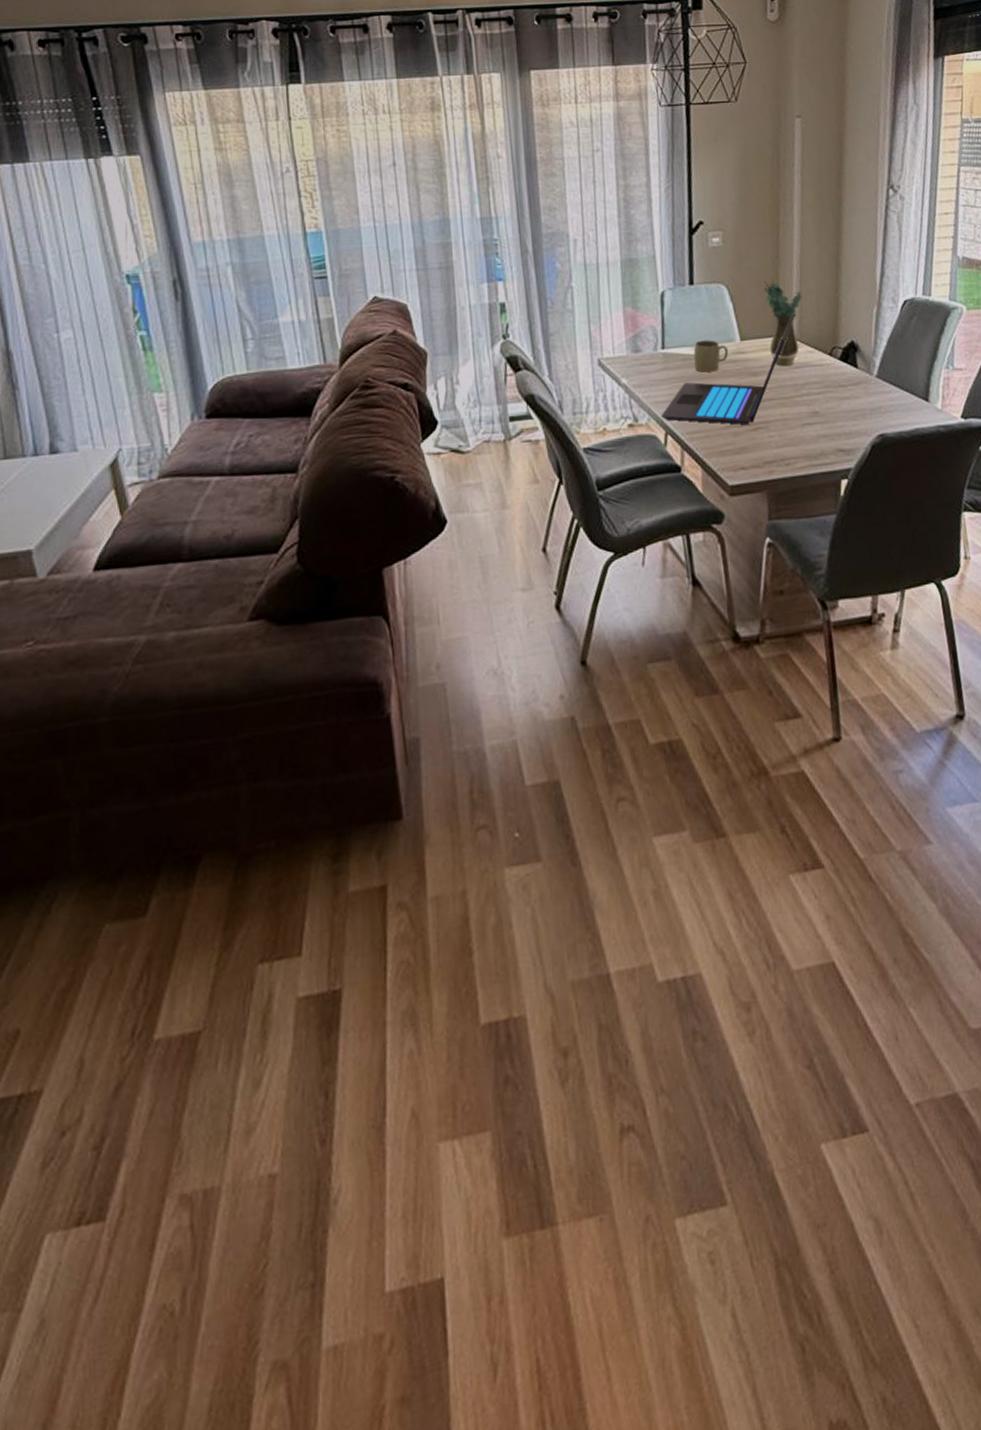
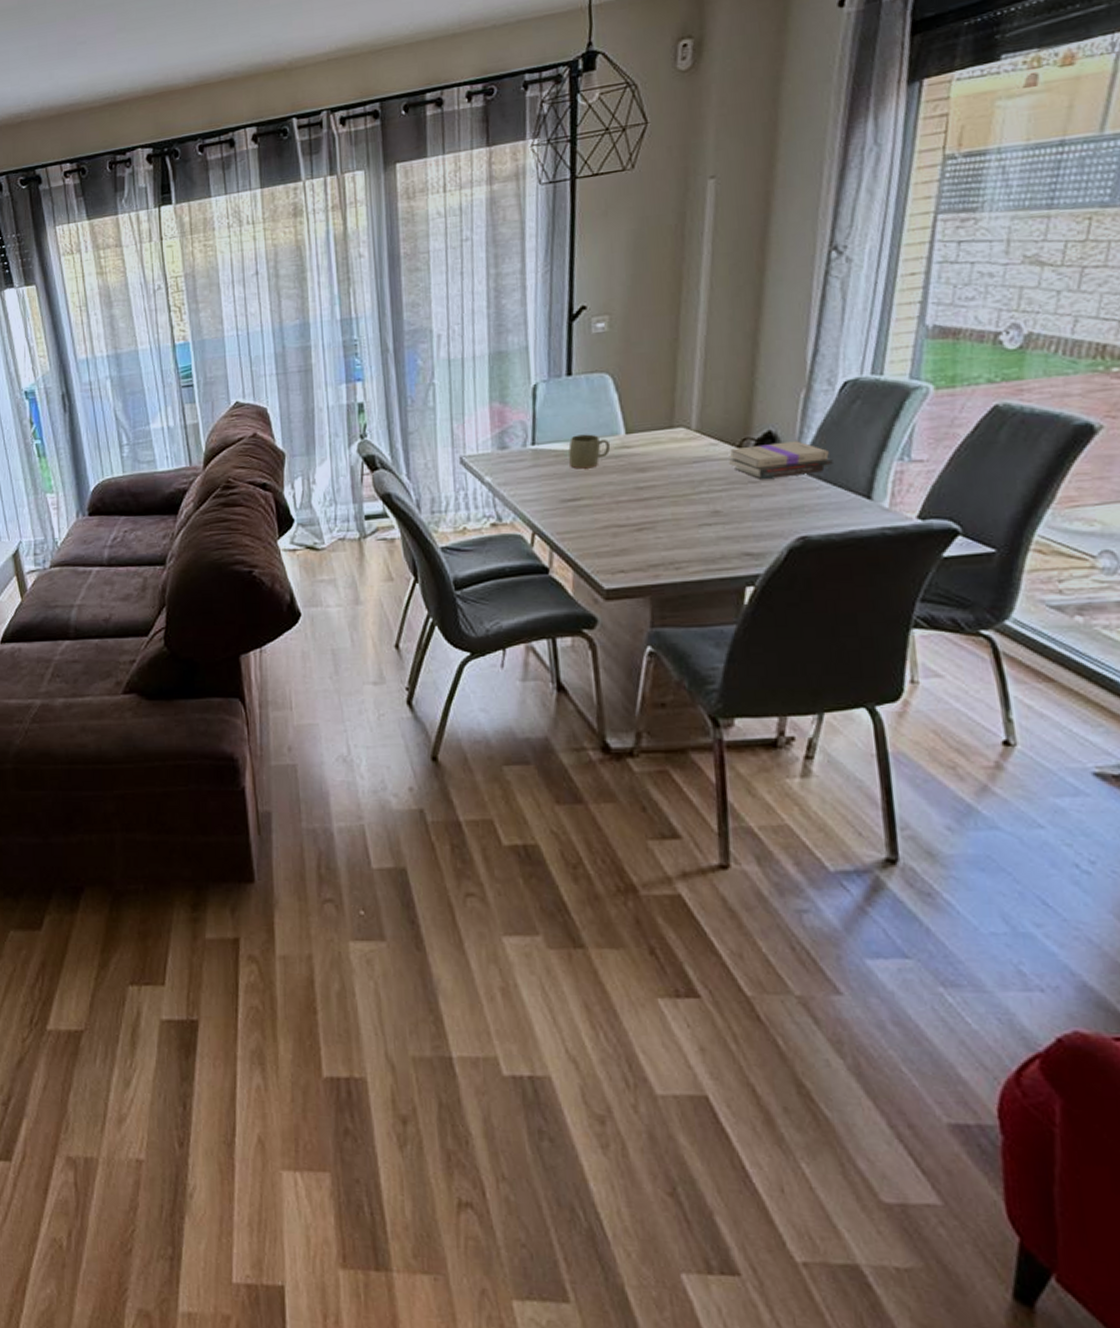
laptop: present [661,314,795,425] -> none [528,403,696,525]
vase: present [763,281,802,366] -> none [657,367,706,461]
books: none [823,350,900,384] -> present [729,441,833,479]

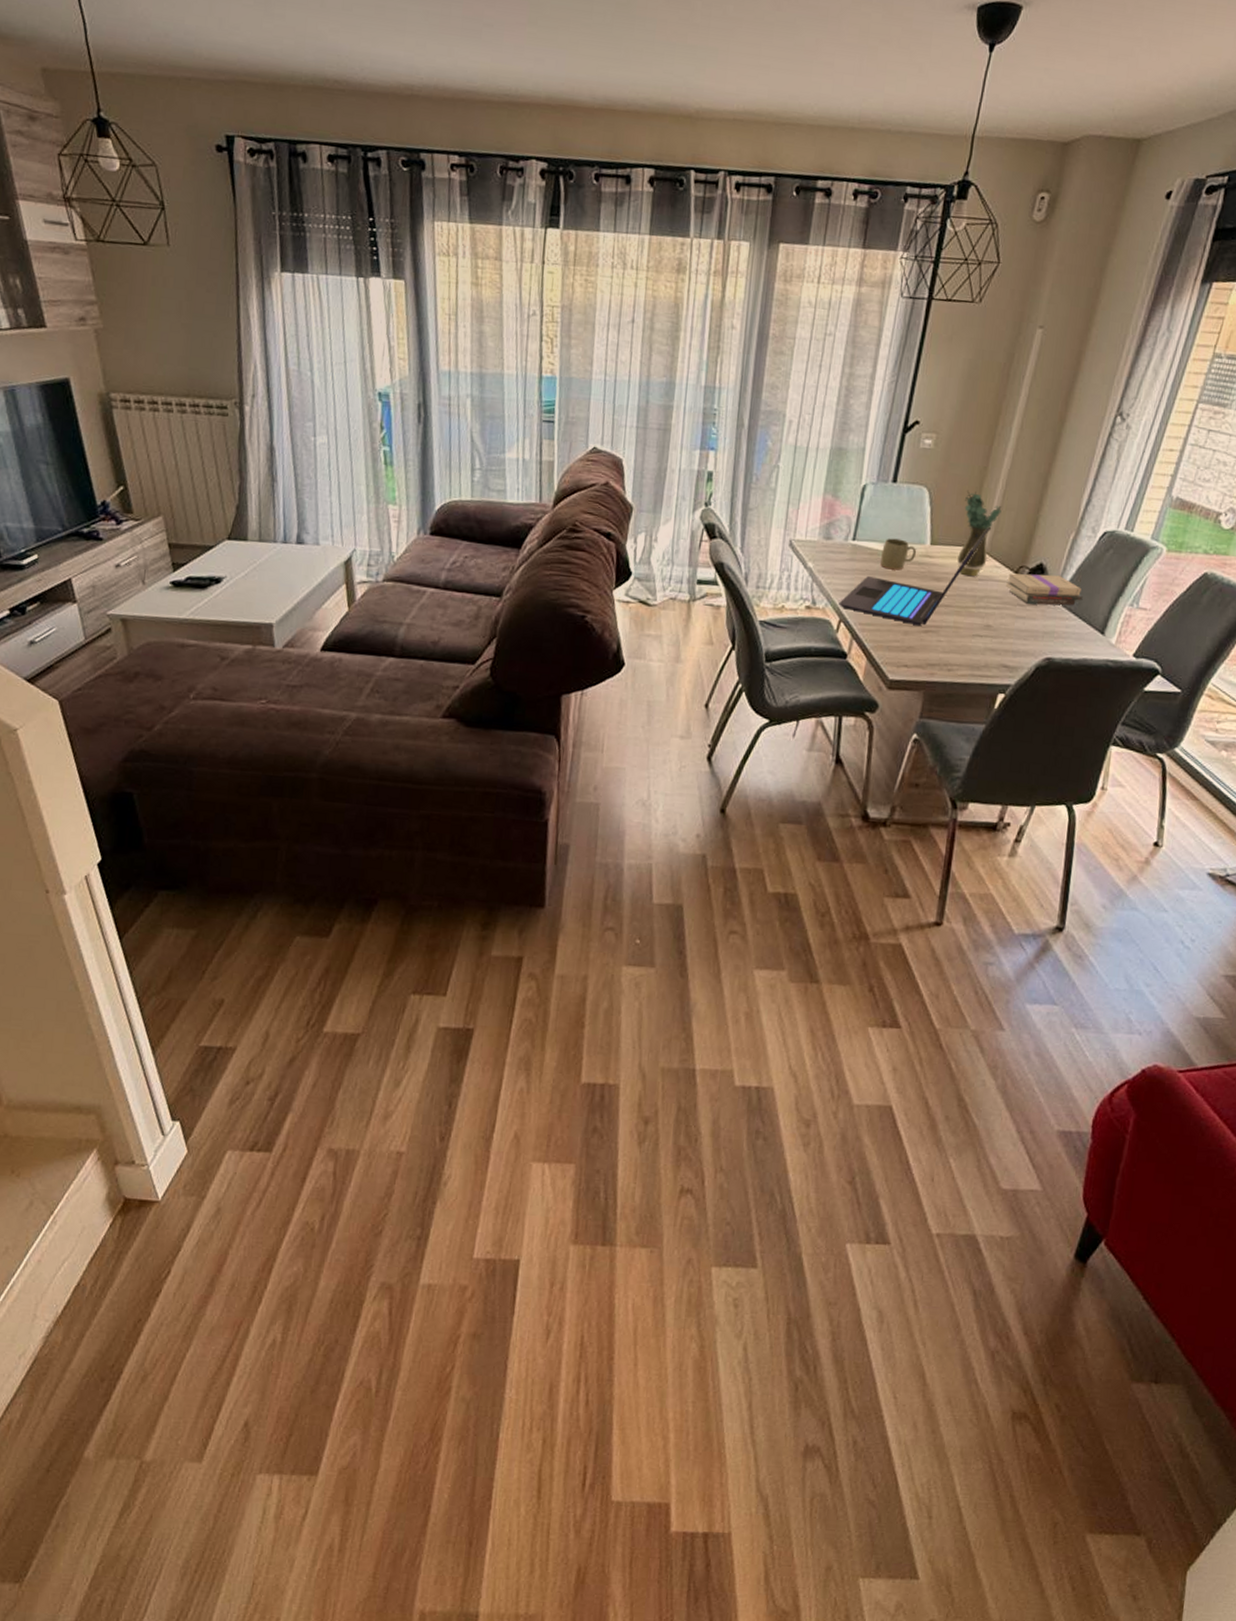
laptop: none [528,403,696,525] -> present [839,527,991,626]
vase: none [657,367,706,461] -> present [957,491,1002,577]

